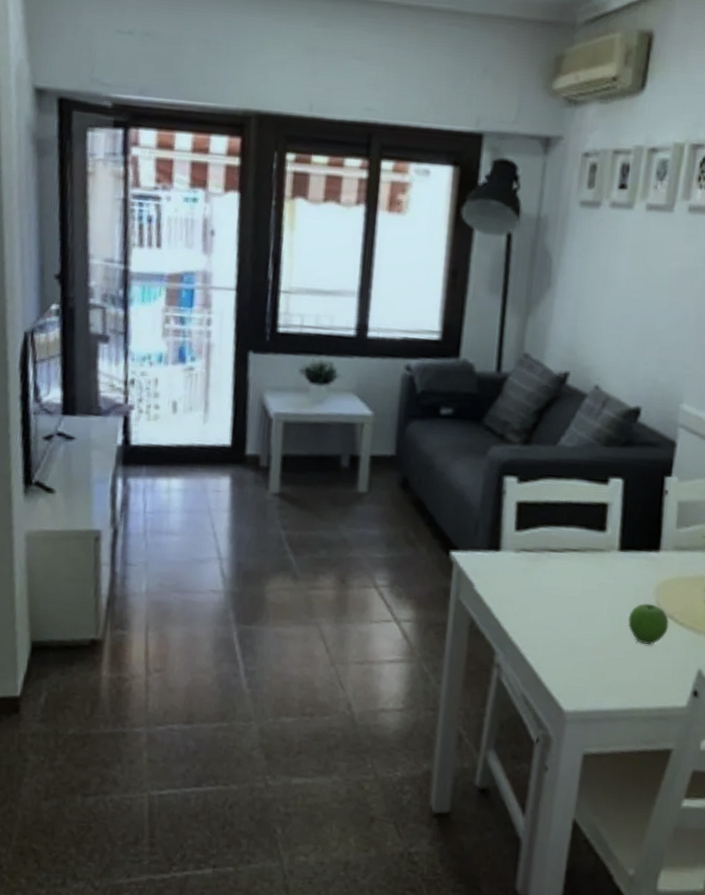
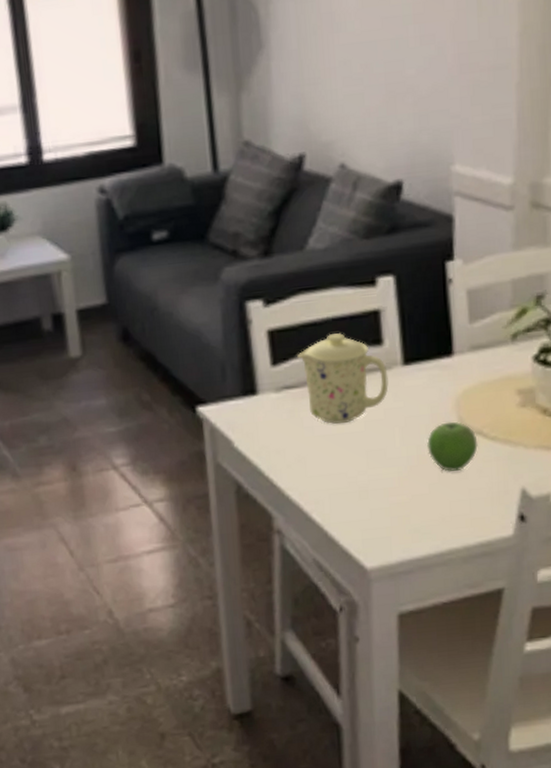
mug: none [537,515,606,588] -> present [297,333,389,424]

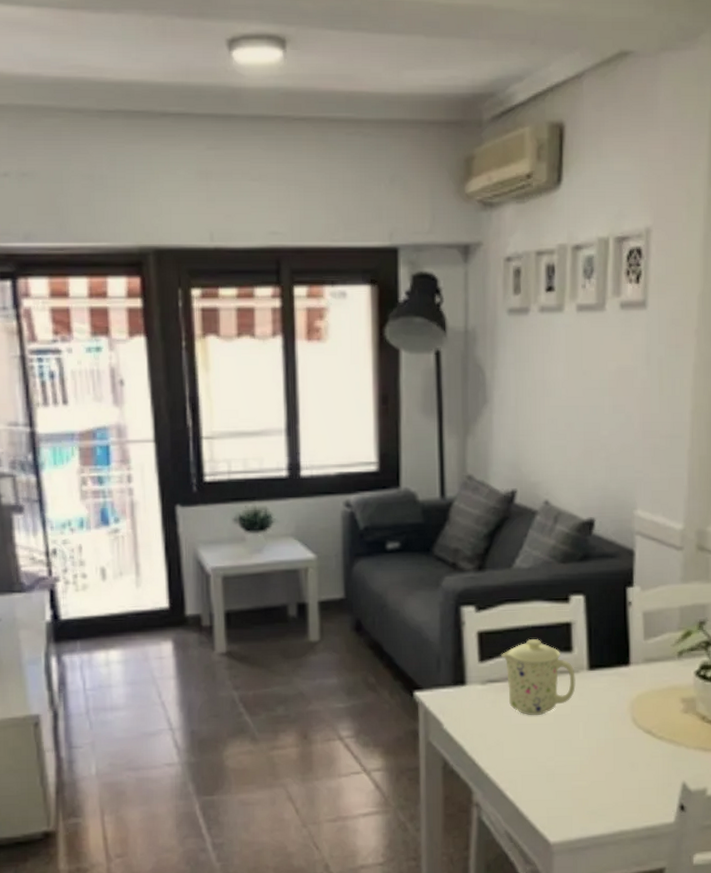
fruit: present [427,421,478,472] -> none [606,721,648,763]

